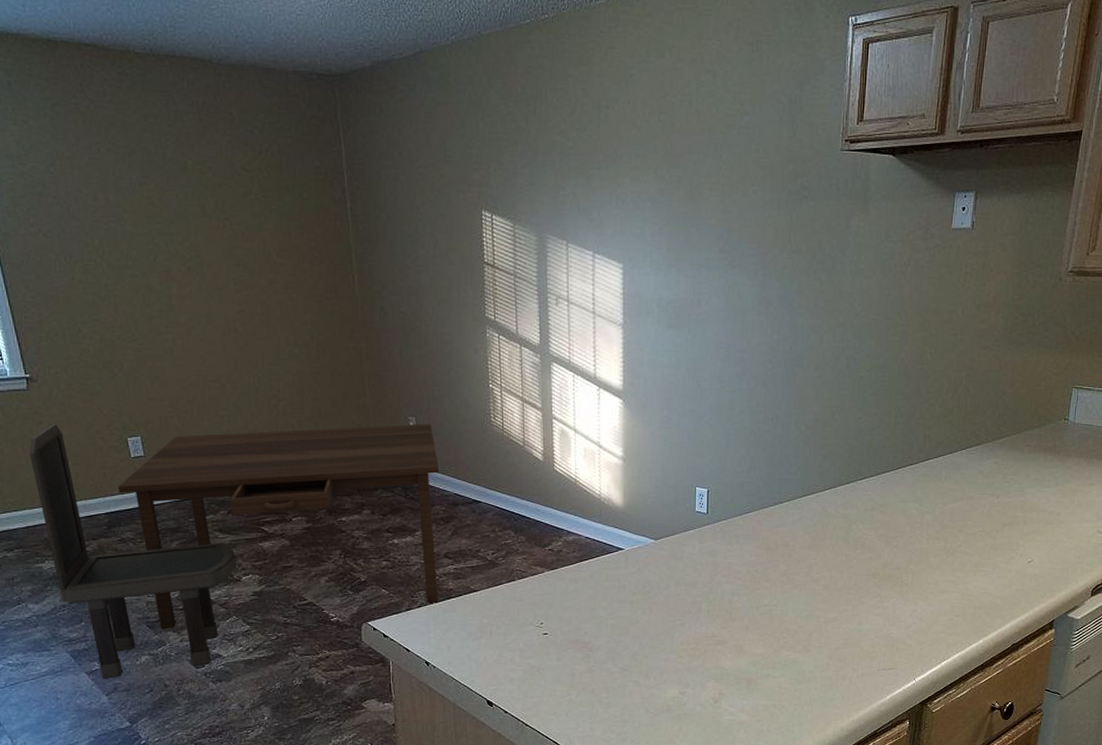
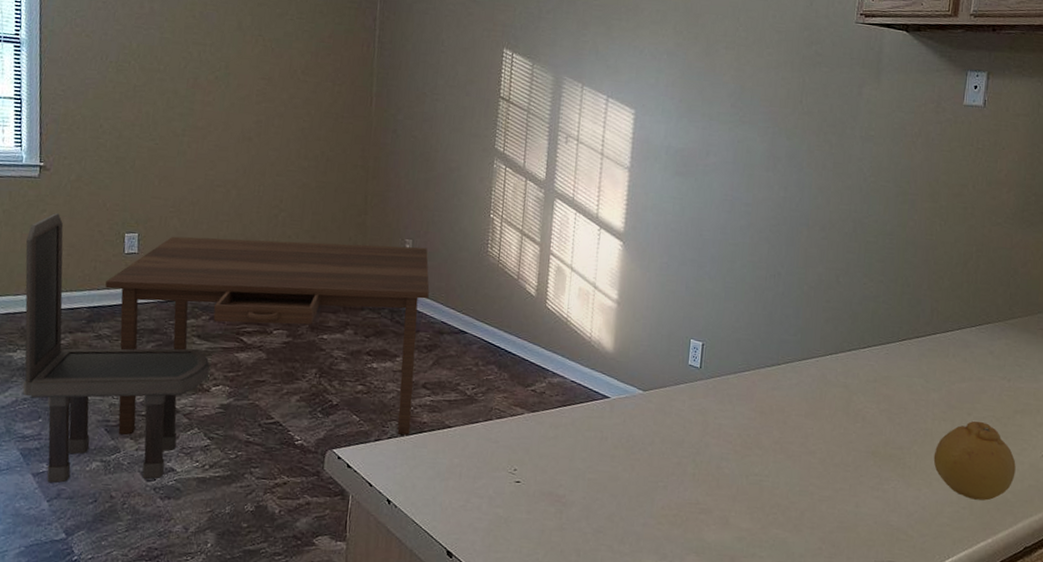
fruit: none [928,536,1004,607] -> present [933,421,1016,501]

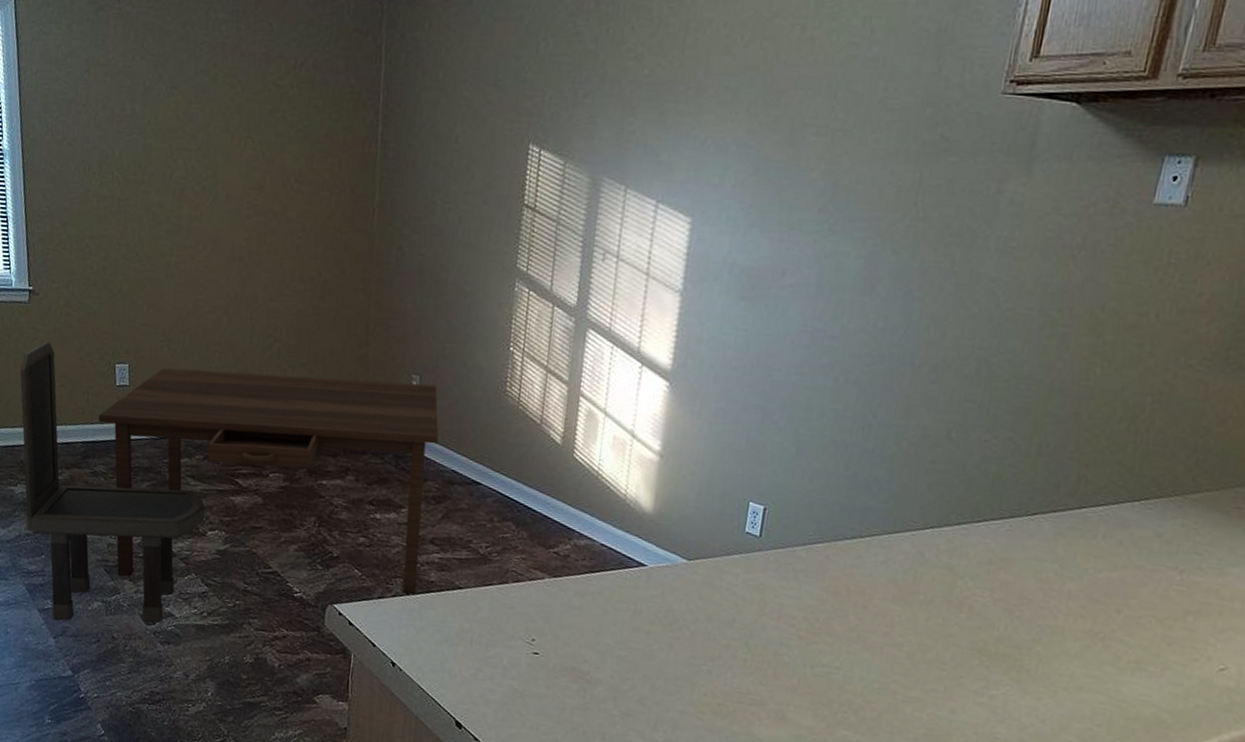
fruit: present [933,421,1016,501] -> none [1062,620,1180,719]

